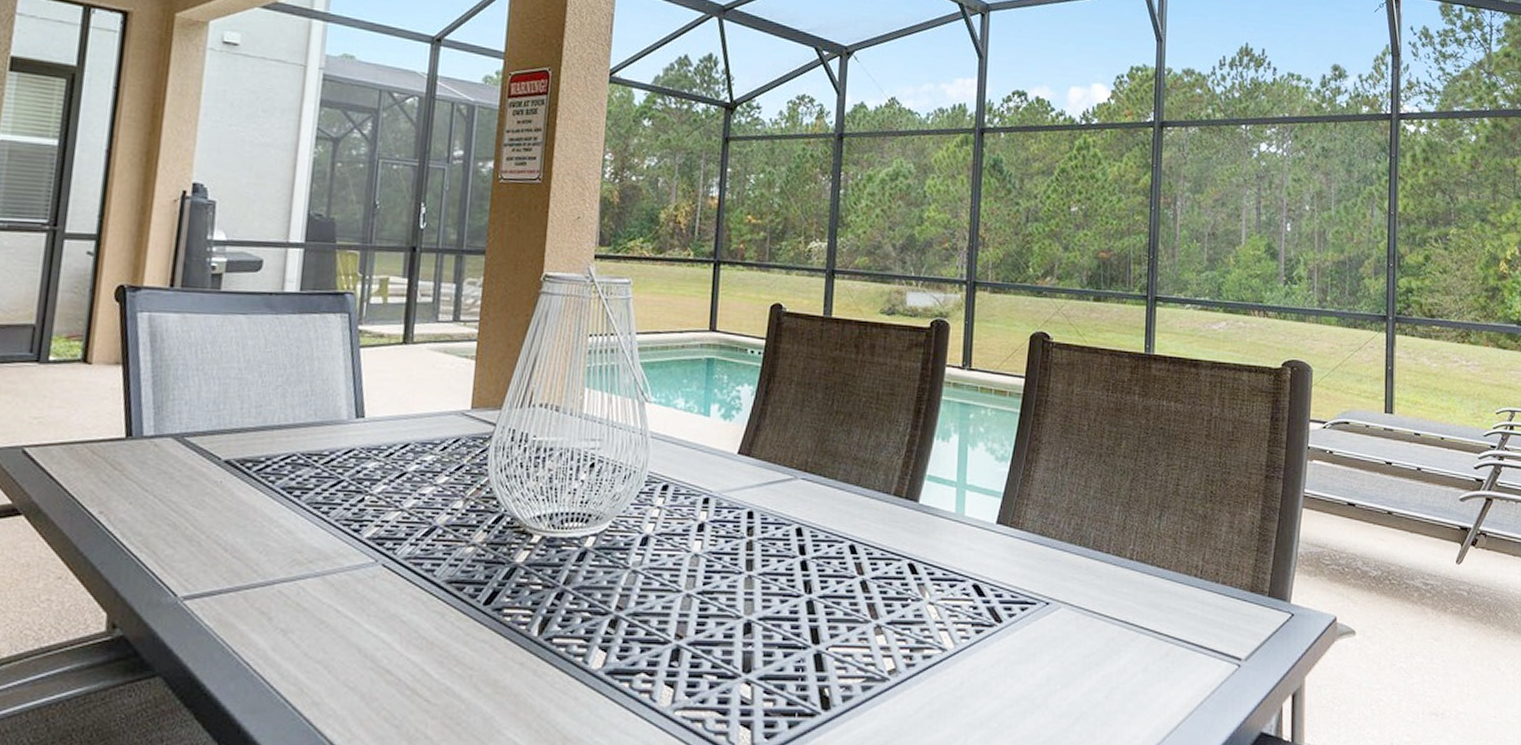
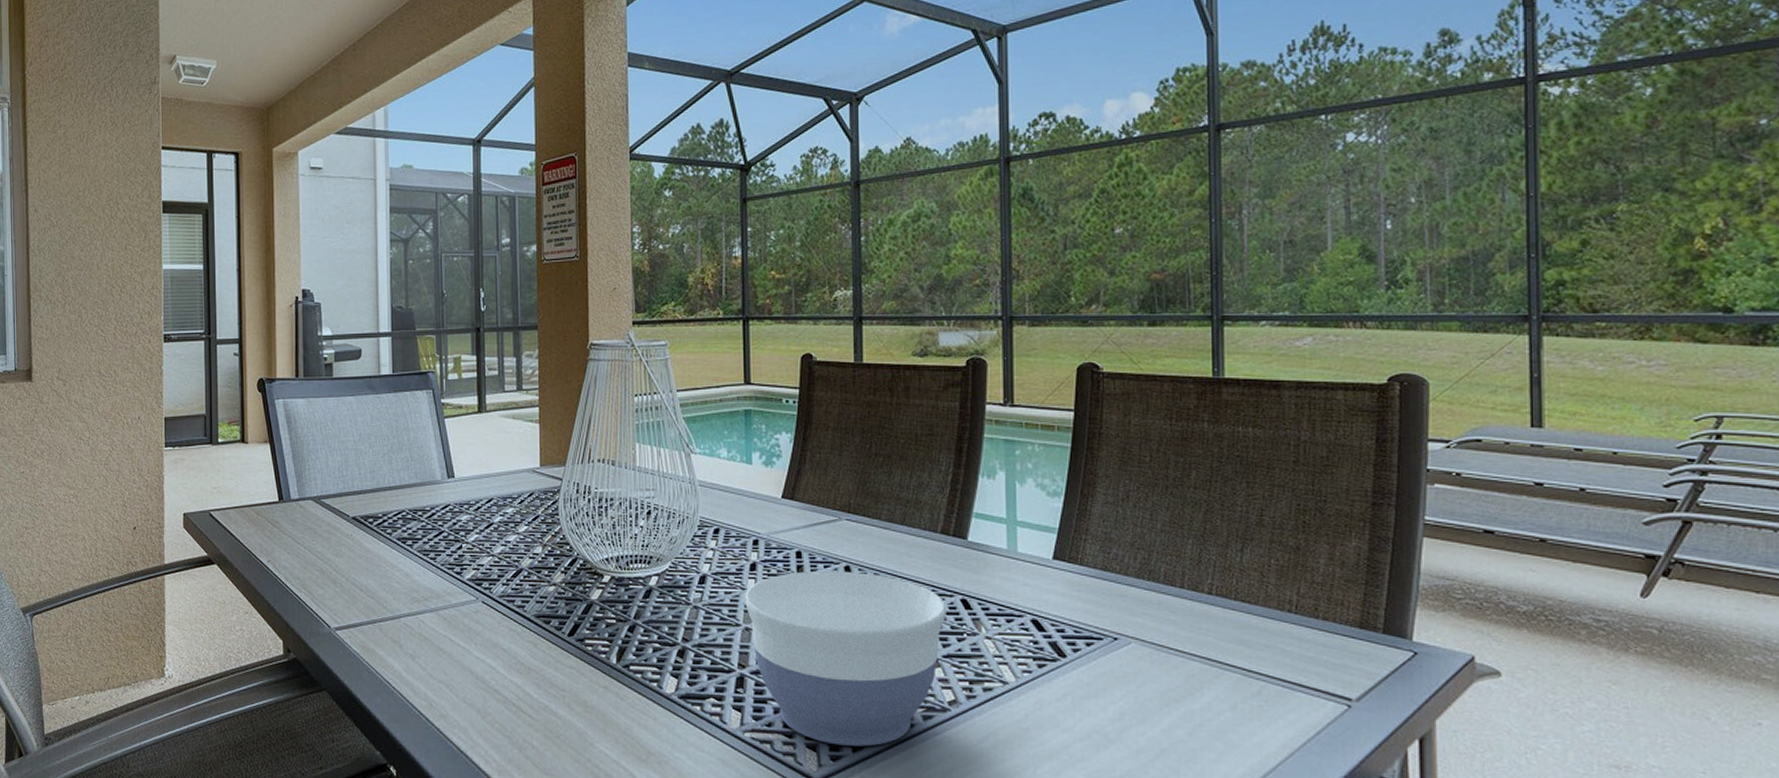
bowl: none [688,532,894,722] -> present [745,570,946,747]

